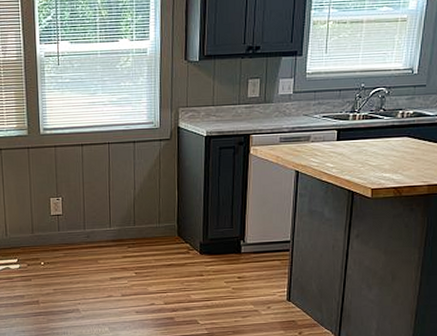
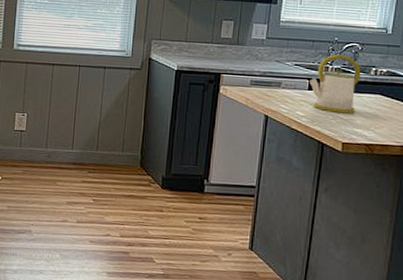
kettle: none [337,100,388,160] -> present [309,54,361,114]

